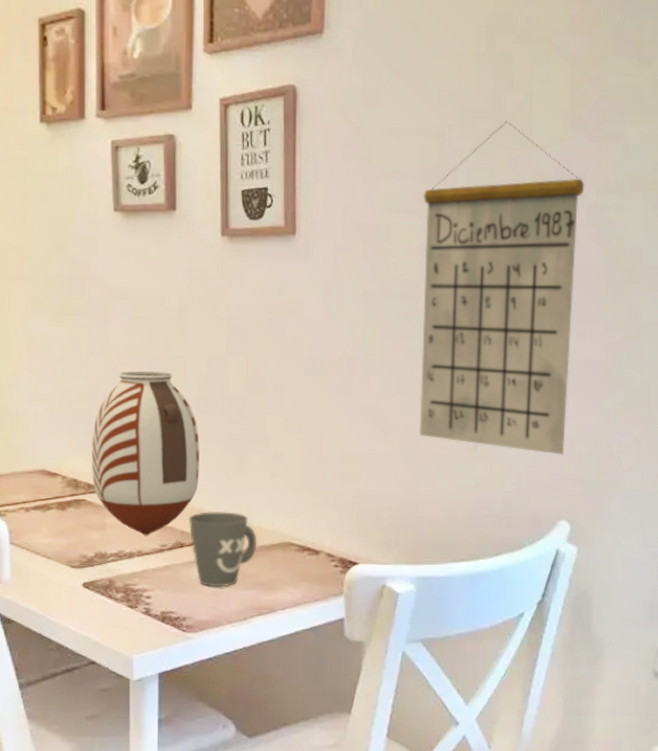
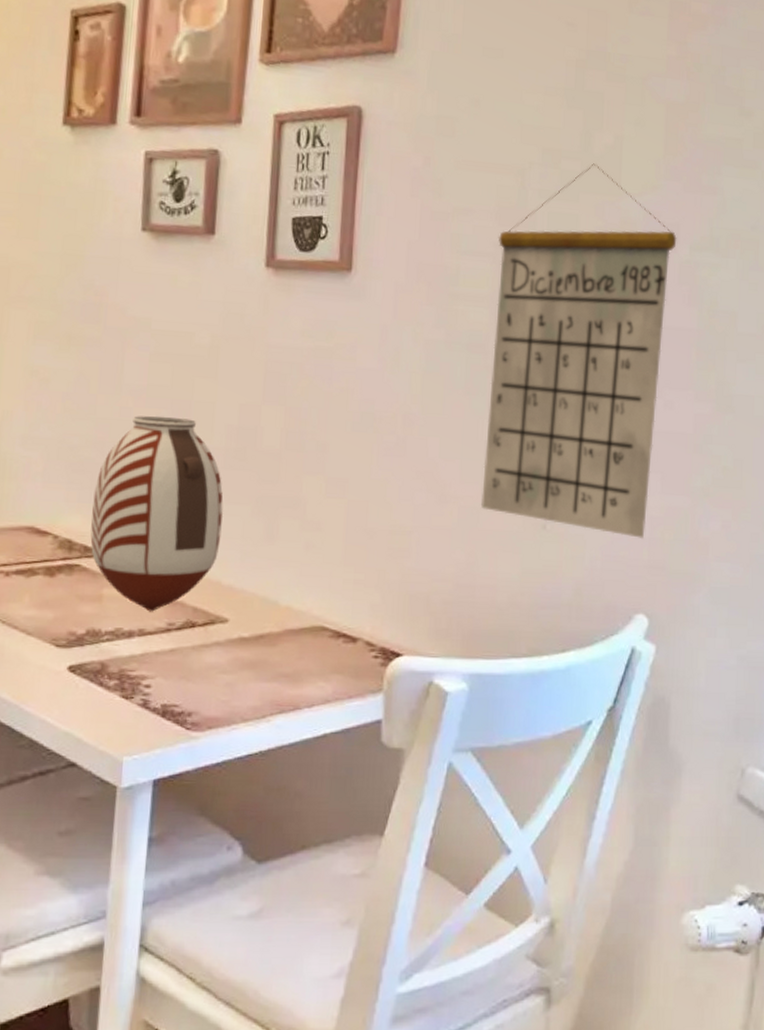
mug: present [189,512,257,587] -> none [203,586,284,678]

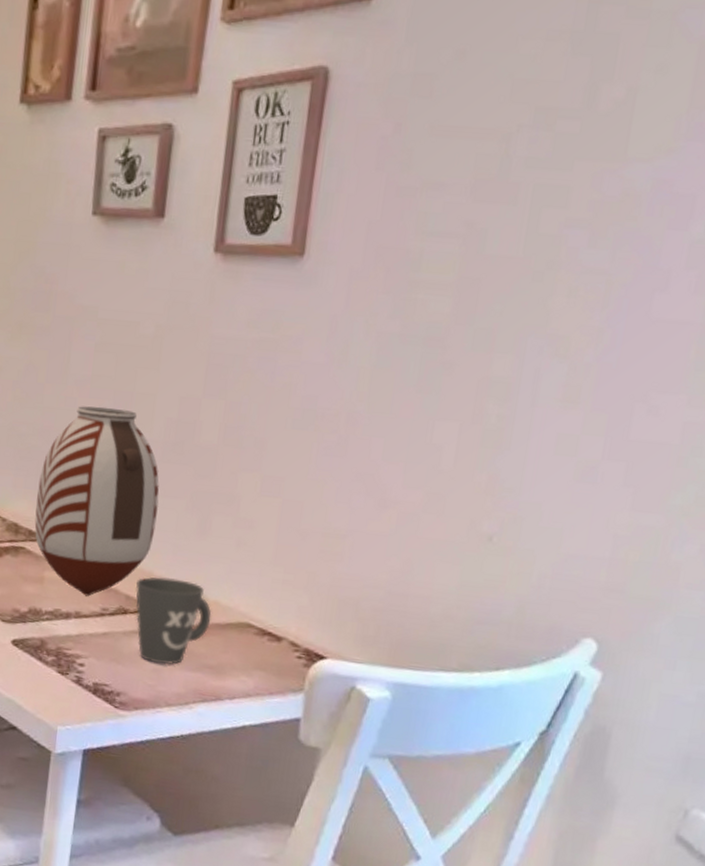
mug: none [203,586,284,678] -> present [136,577,212,665]
calendar: present [481,163,677,540] -> none [423,123,691,559]

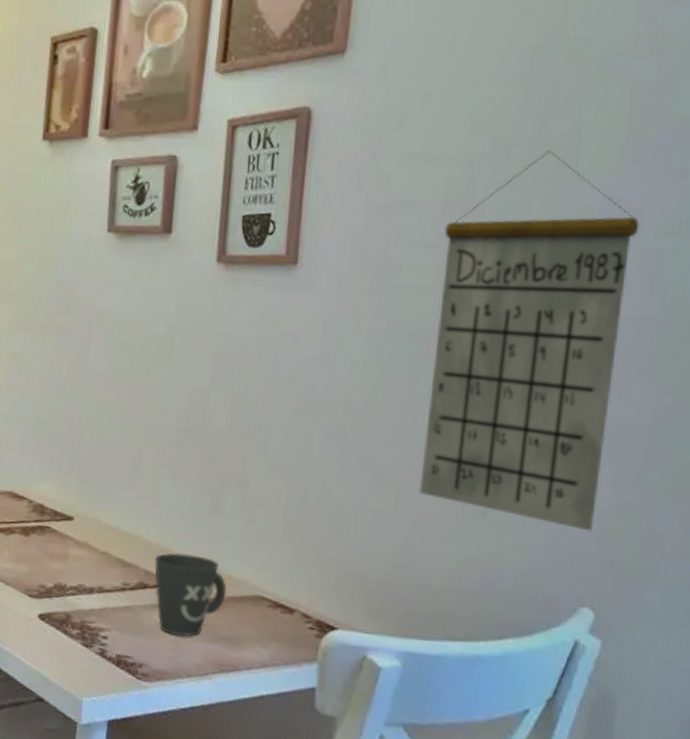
vase: present [34,406,159,597] -> none [59,397,174,572]
calendar: none [423,123,691,559] -> present [419,150,639,533]

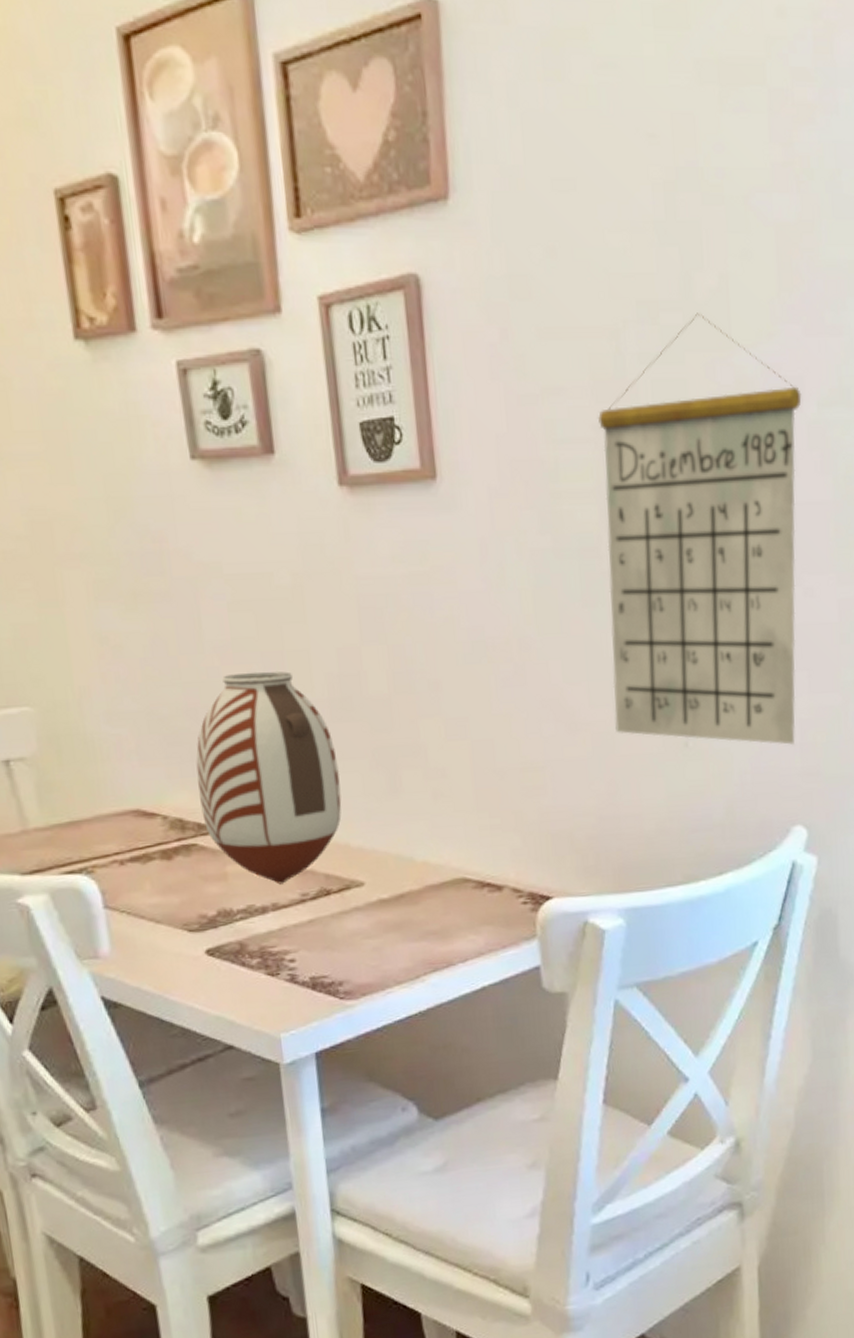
vase: none [59,397,174,572] -> present [196,671,342,885]
mug: present [155,553,227,637] -> none [333,845,424,941]

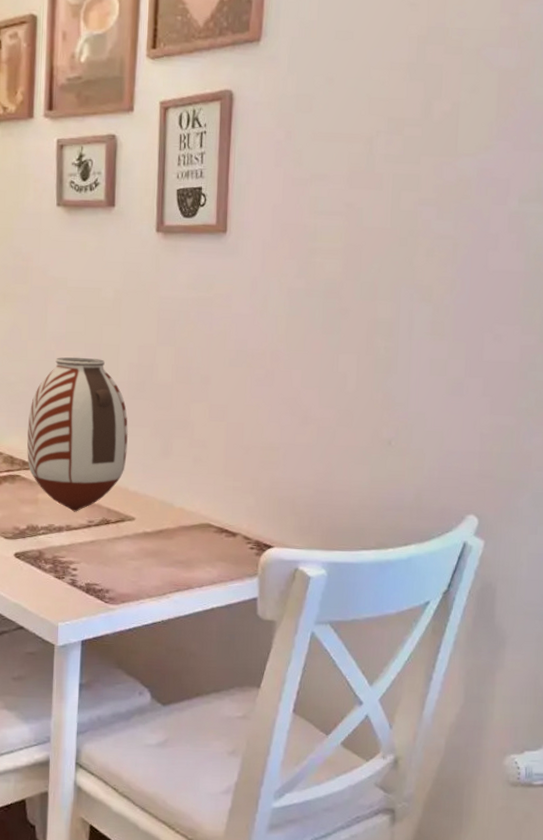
calendar: present [597,313,802,746] -> none [337,129,507,453]

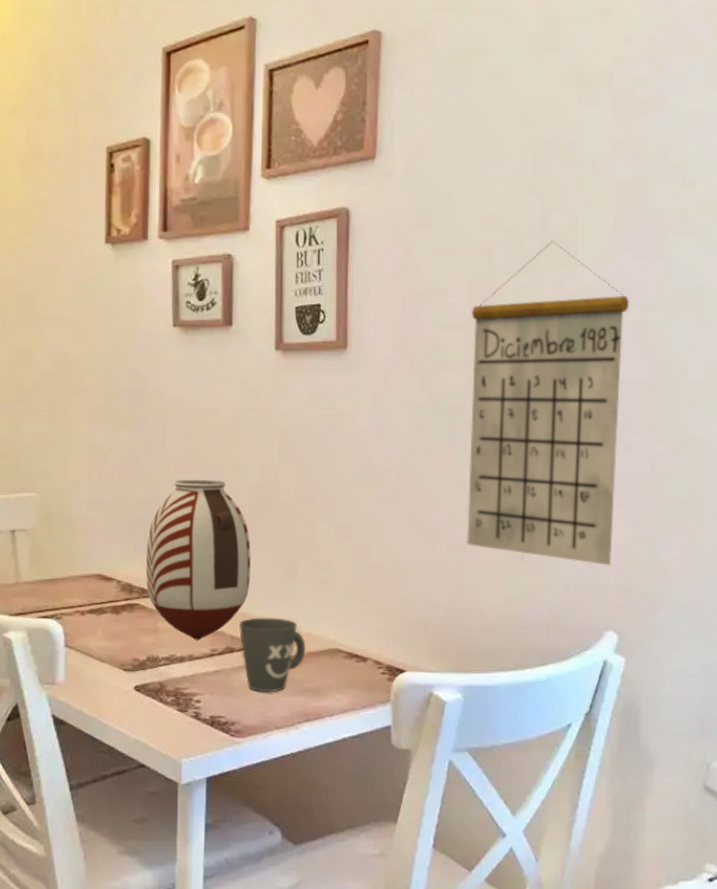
mug: none [115,492,179,563] -> present [239,617,306,693]
calendar: none [337,129,507,453] -> present [467,241,629,567]

